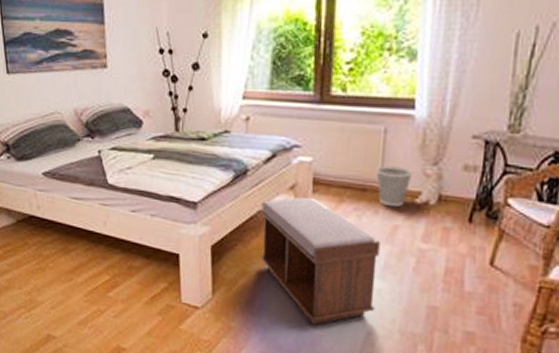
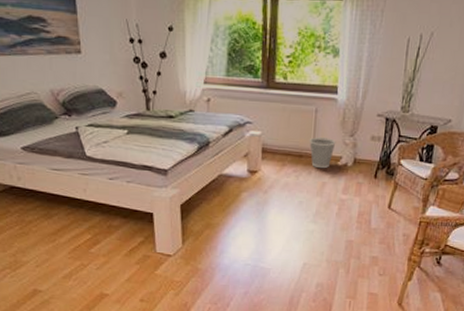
bench: present [260,197,380,325] -> none [221,163,313,261]

